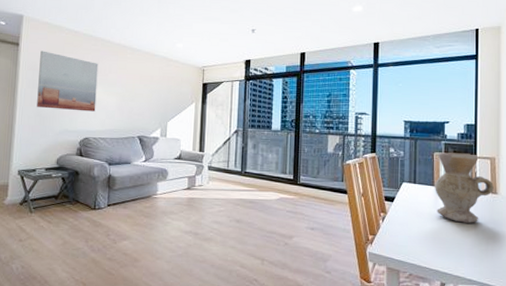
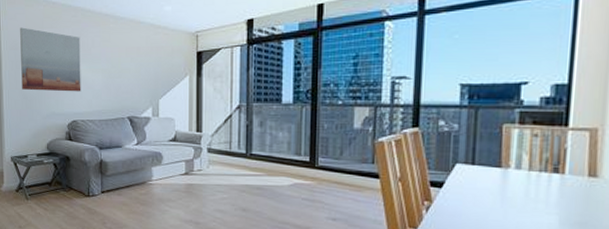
vase: present [435,152,494,223] -> none [502,122,593,215]

